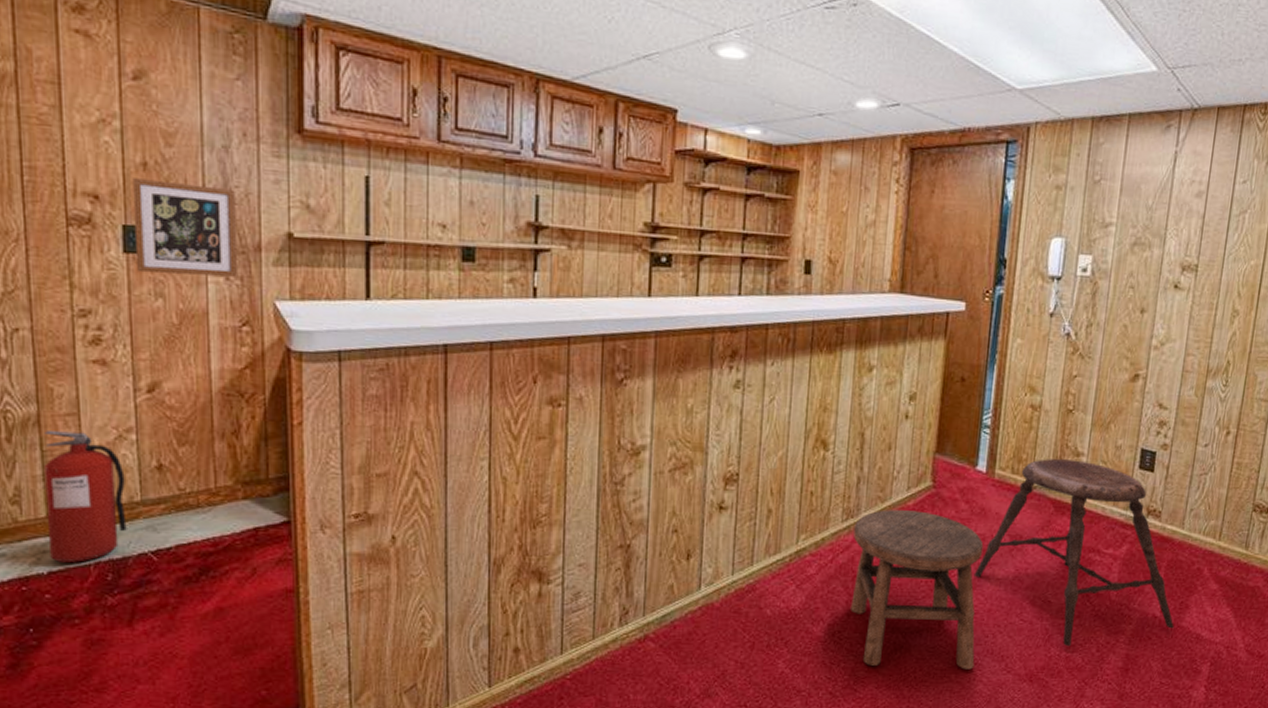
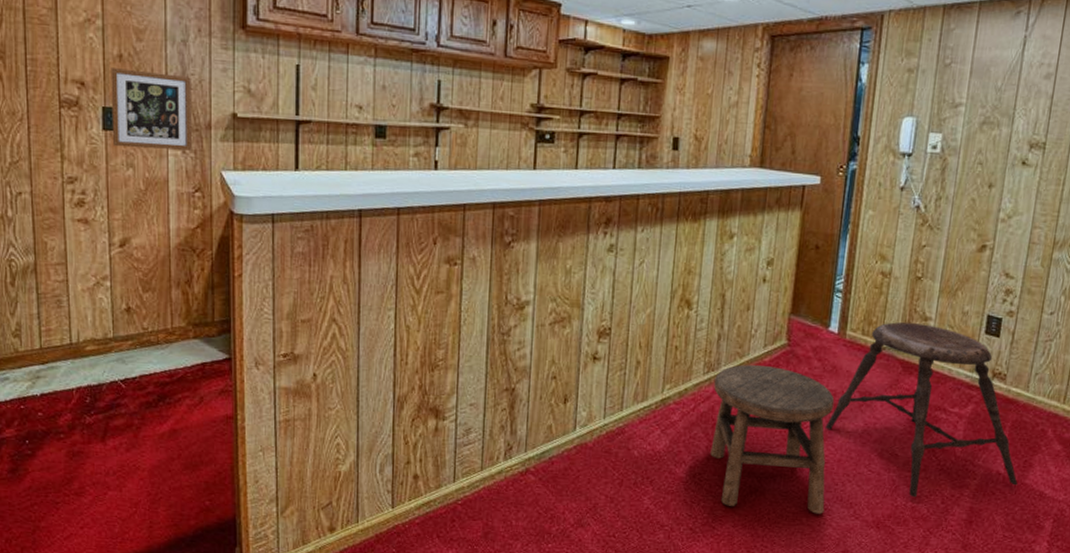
fire extinguisher: present [44,431,127,563] -> none [39,277,102,387]

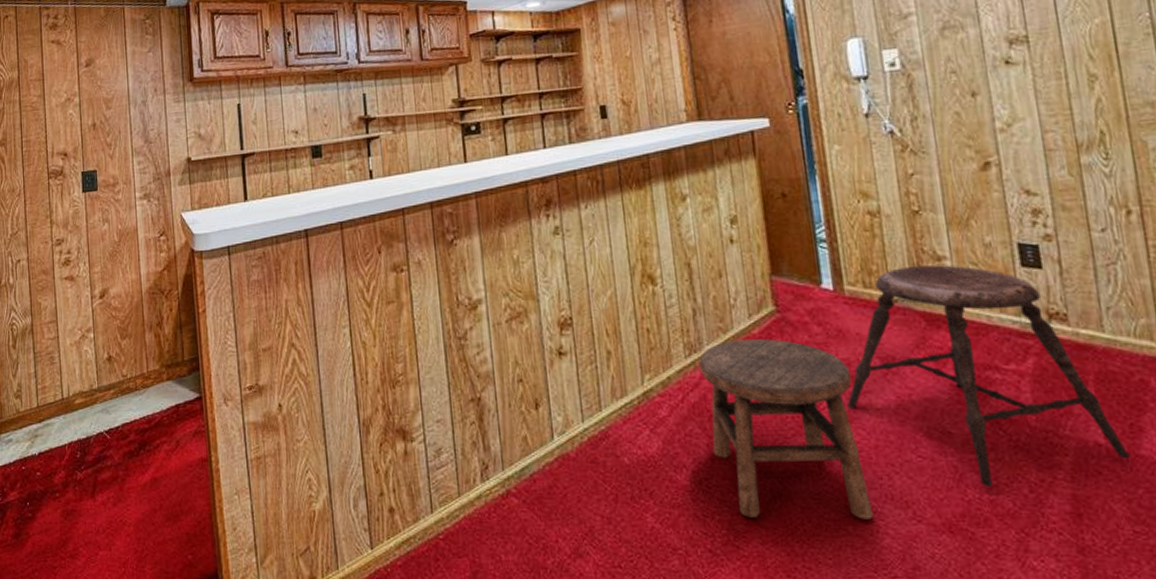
picture frame: present [111,68,193,151] -> none [87,132,156,206]

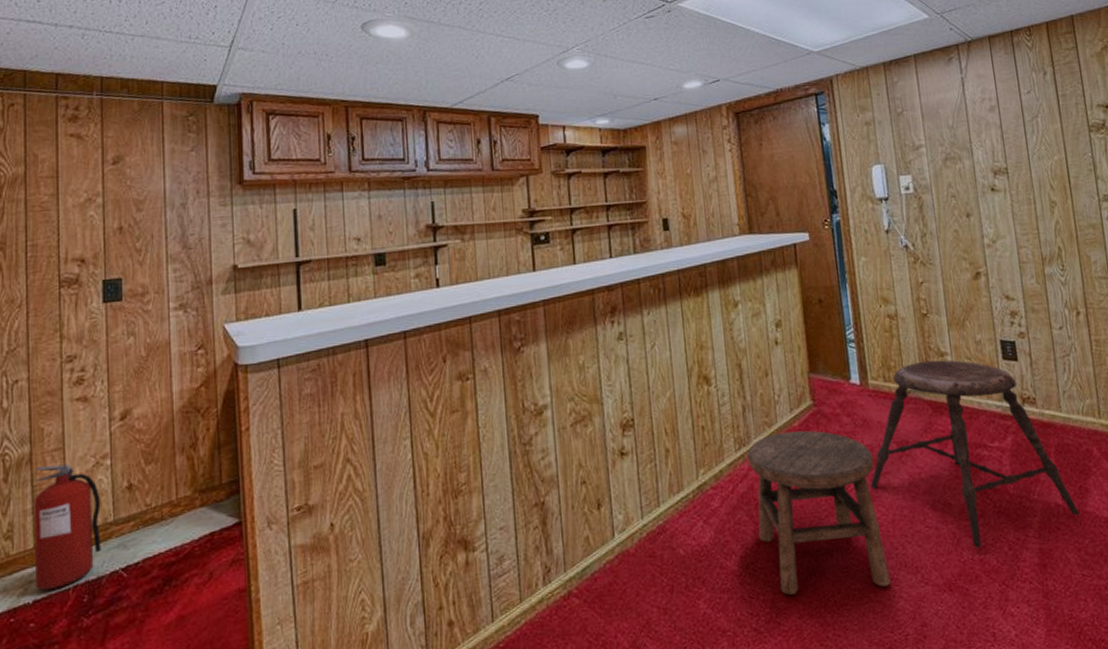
fire extinguisher: none [36,335,89,444] -> present [34,464,101,590]

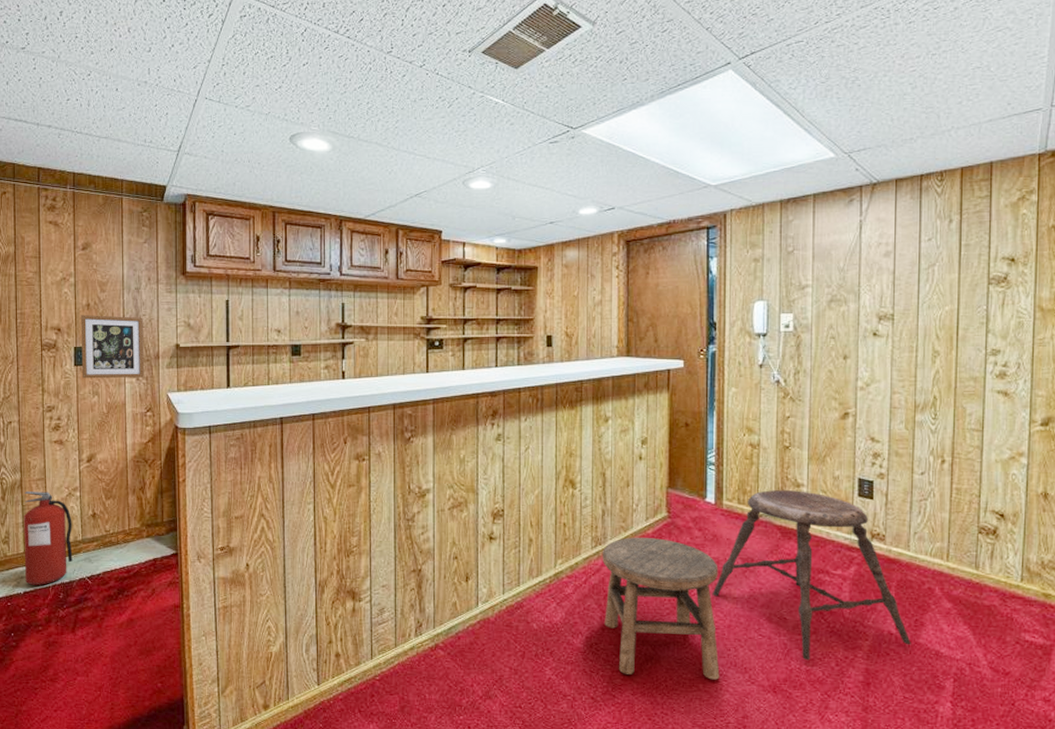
picture frame: none [111,237,194,317] -> present [81,315,145,379]

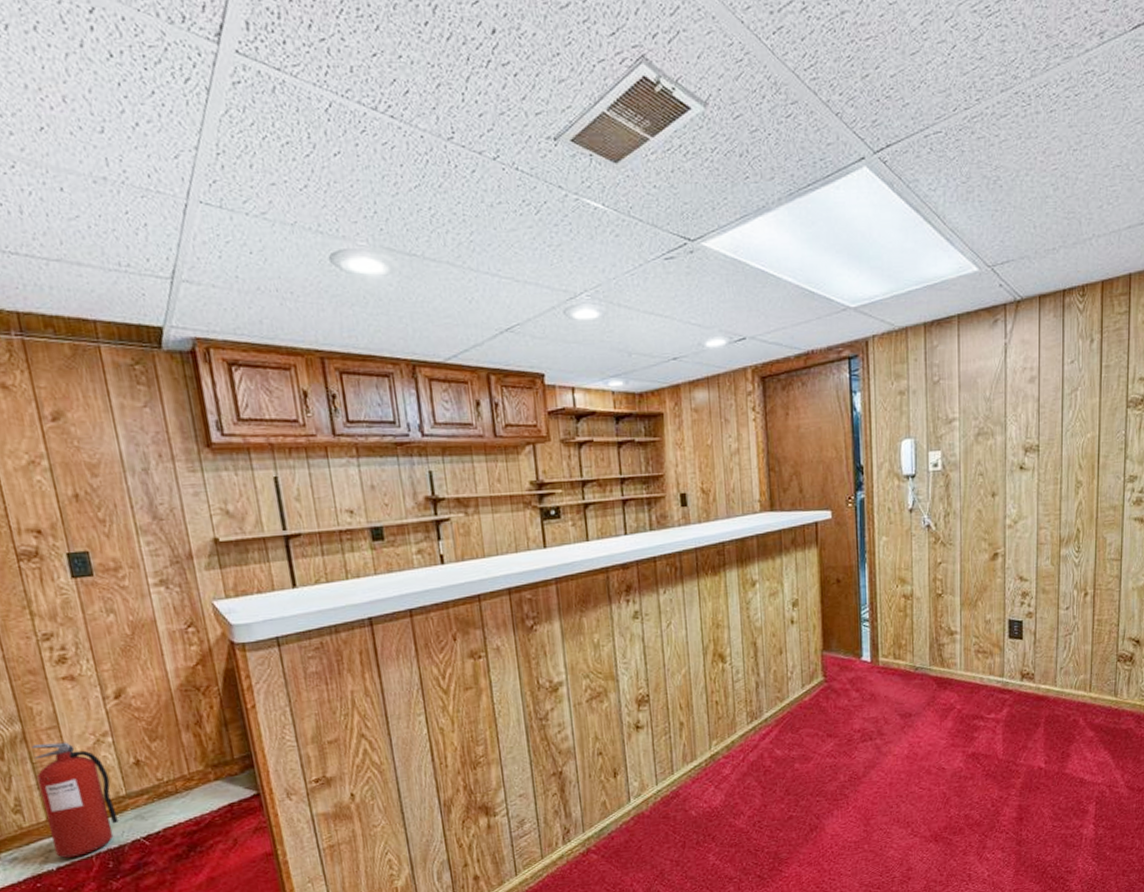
picture frame: present [81,315,145,379] -> none [68,507,177,594]
stool: present [603,538,720,680] -> none [759,704,884,848]
stool: present [712,489,911,661] -> none [872,638,1059,806]

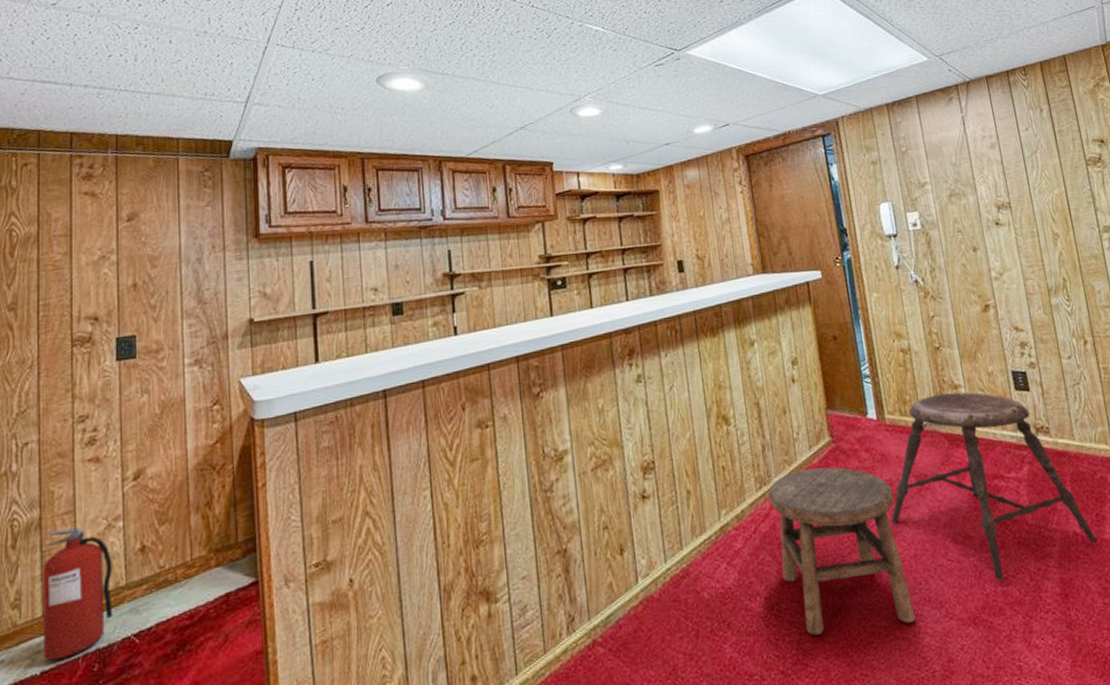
stool: none [759,704,884,848] -> present [768,467,916,635]
stool: none [872,638,1059,806] -> present [891,392,1098,581]

